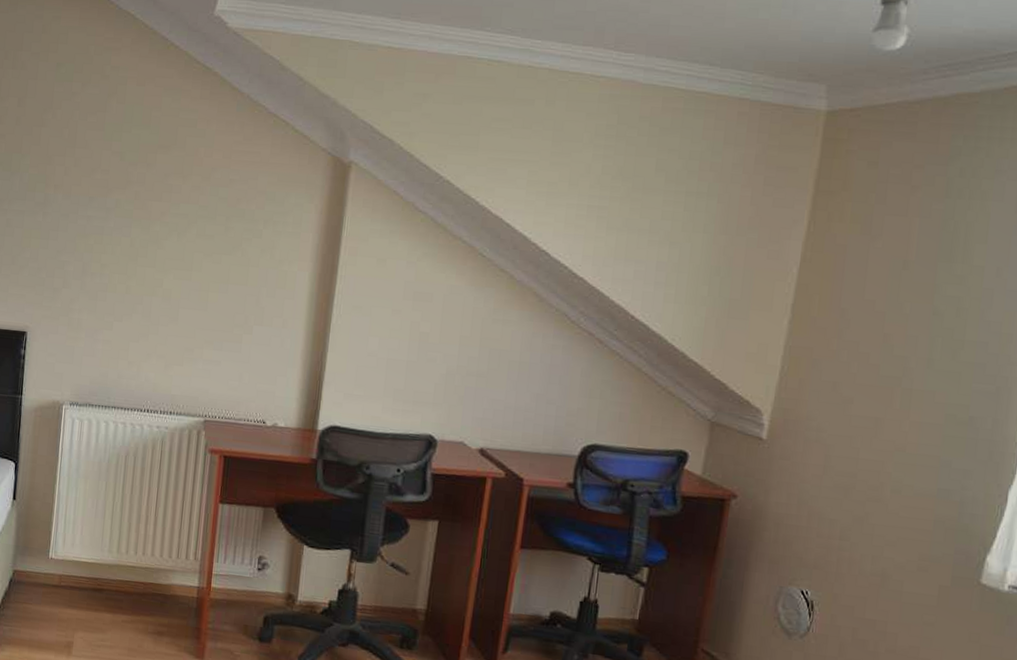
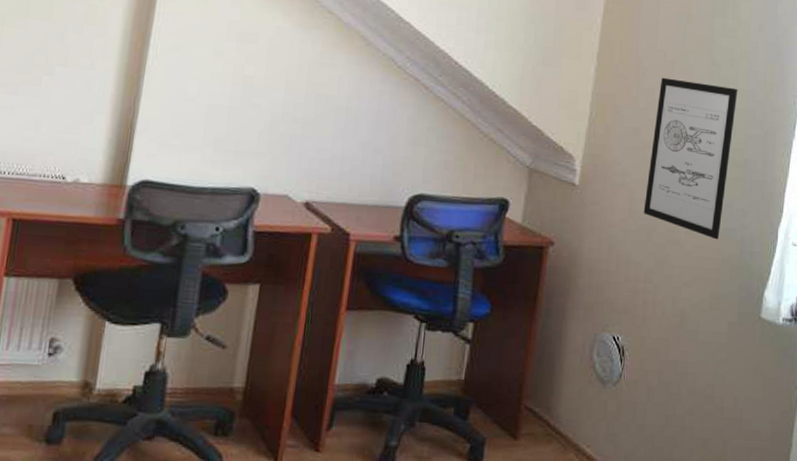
wall art: none [840,329,965,501] -> present [643,77,738,240]

